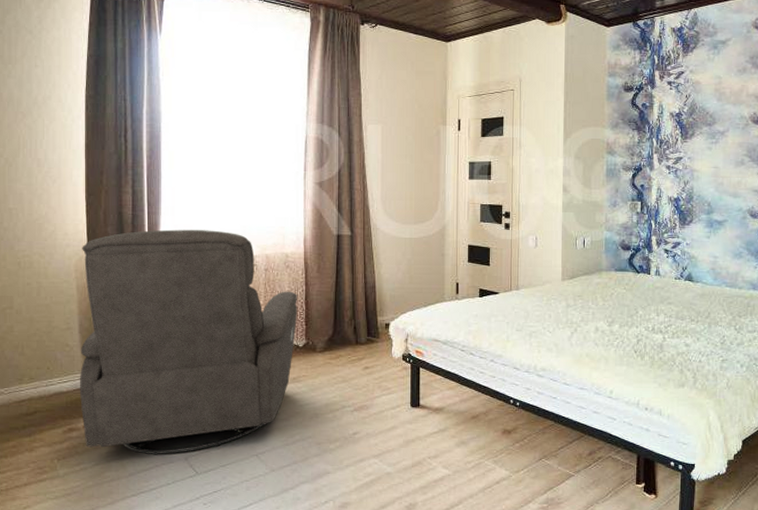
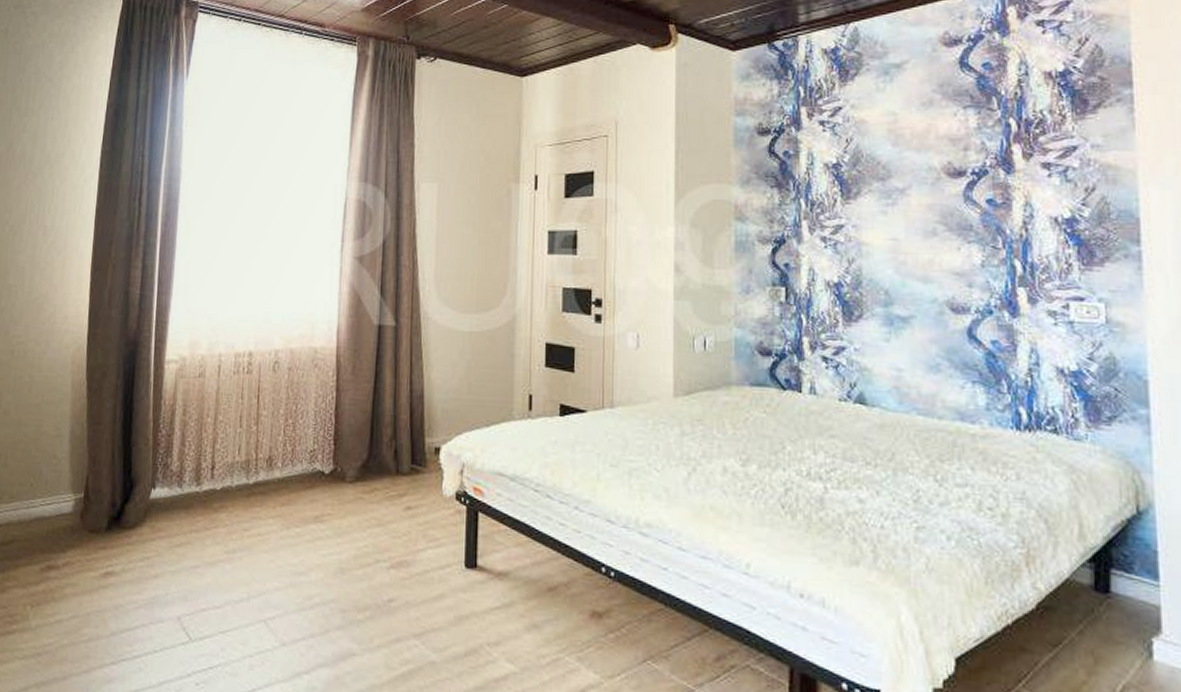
chair: present [79,229,298,455] -> none [63,314,327,611]

